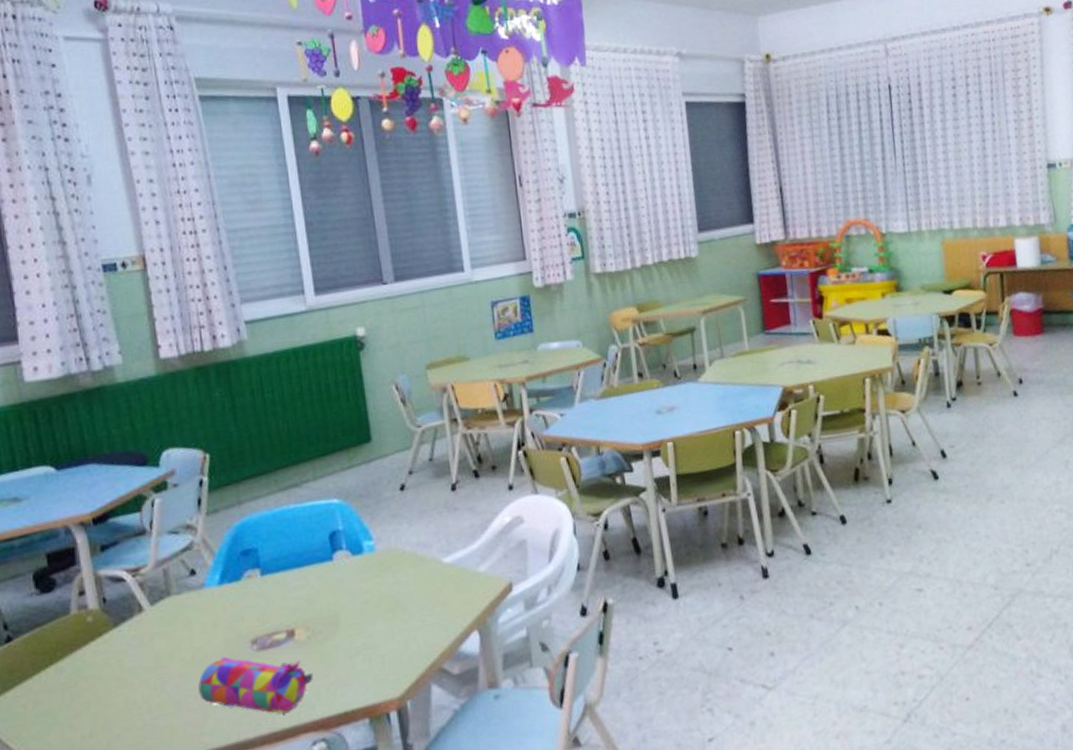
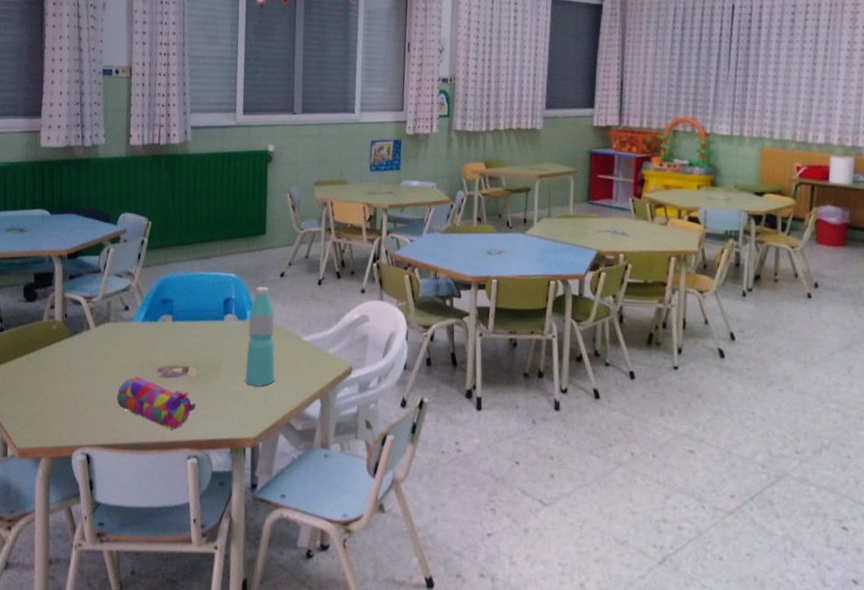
water bottle: none [365,506,414,634] -> present [245,286,275,386]

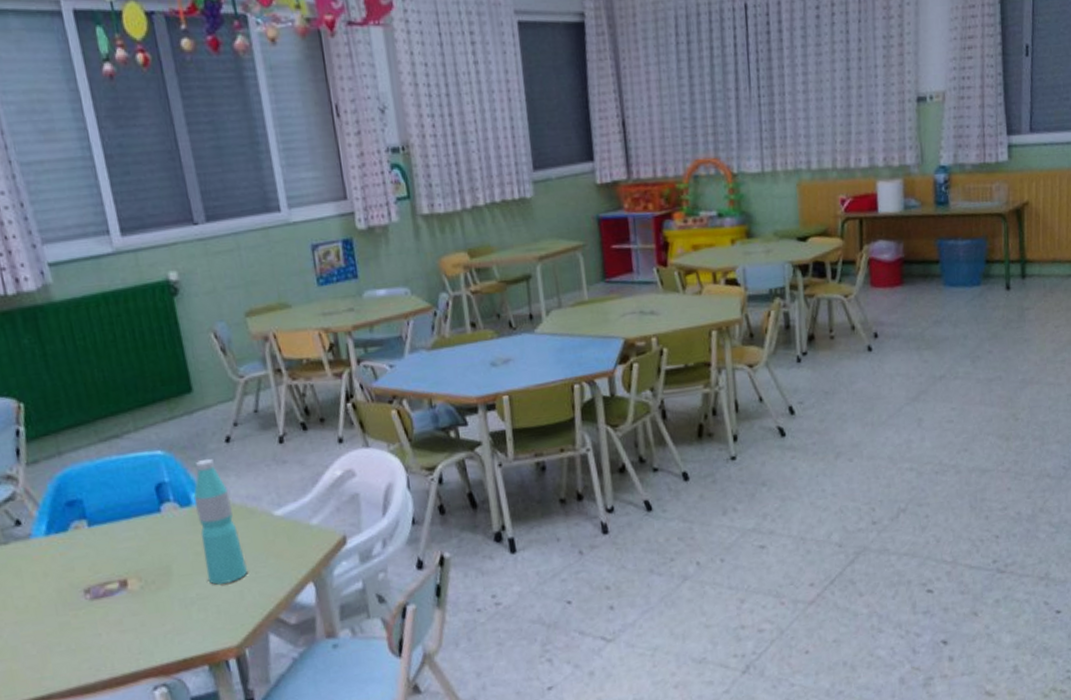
pencil case: present [117,376,196,429] -> none [34,605,150,660]

